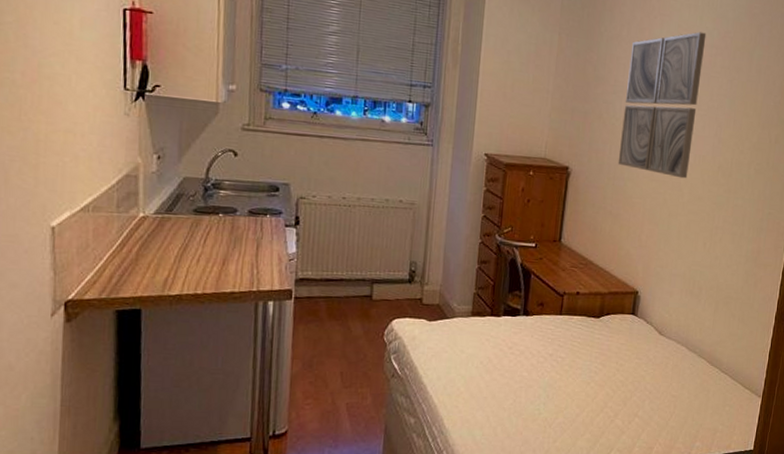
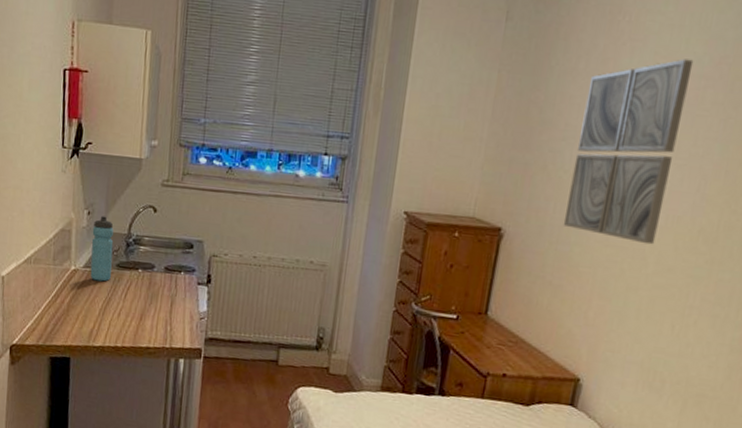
water bottle: none [162,160,189,228] -> present [90,216,114,282]

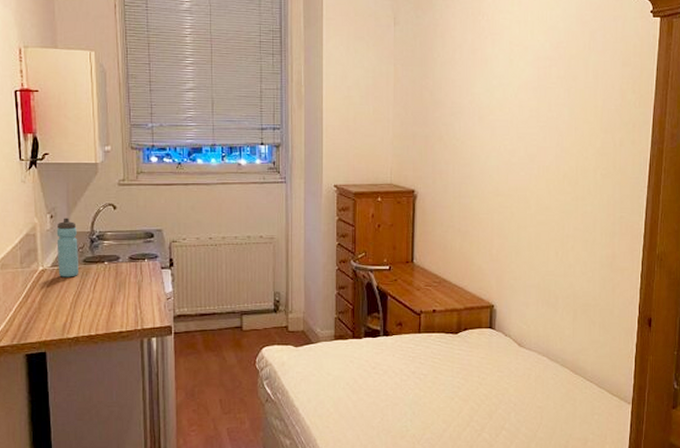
wall art: present [563,59,694,245] -> none [462,46,539,191]

